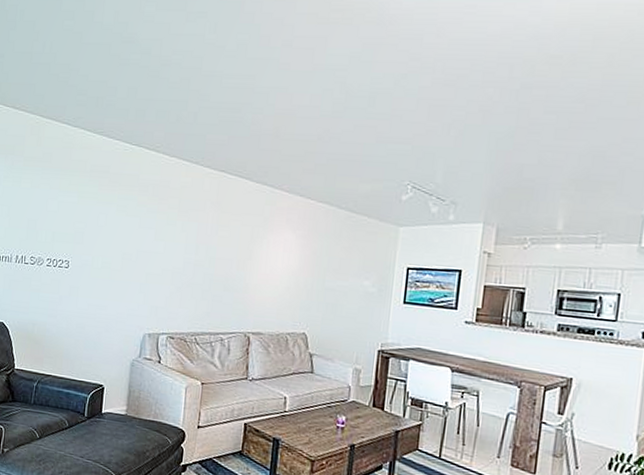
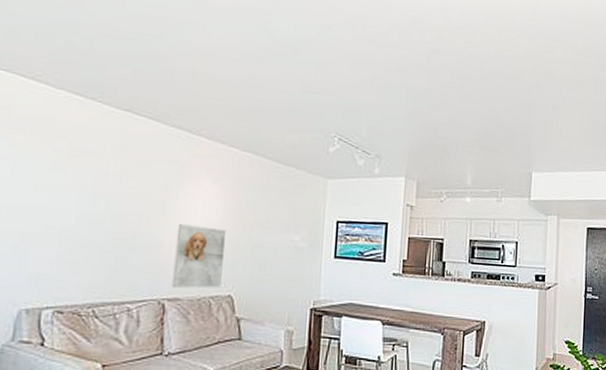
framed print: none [256,268,303,326] -> present [172,223,227,289]

